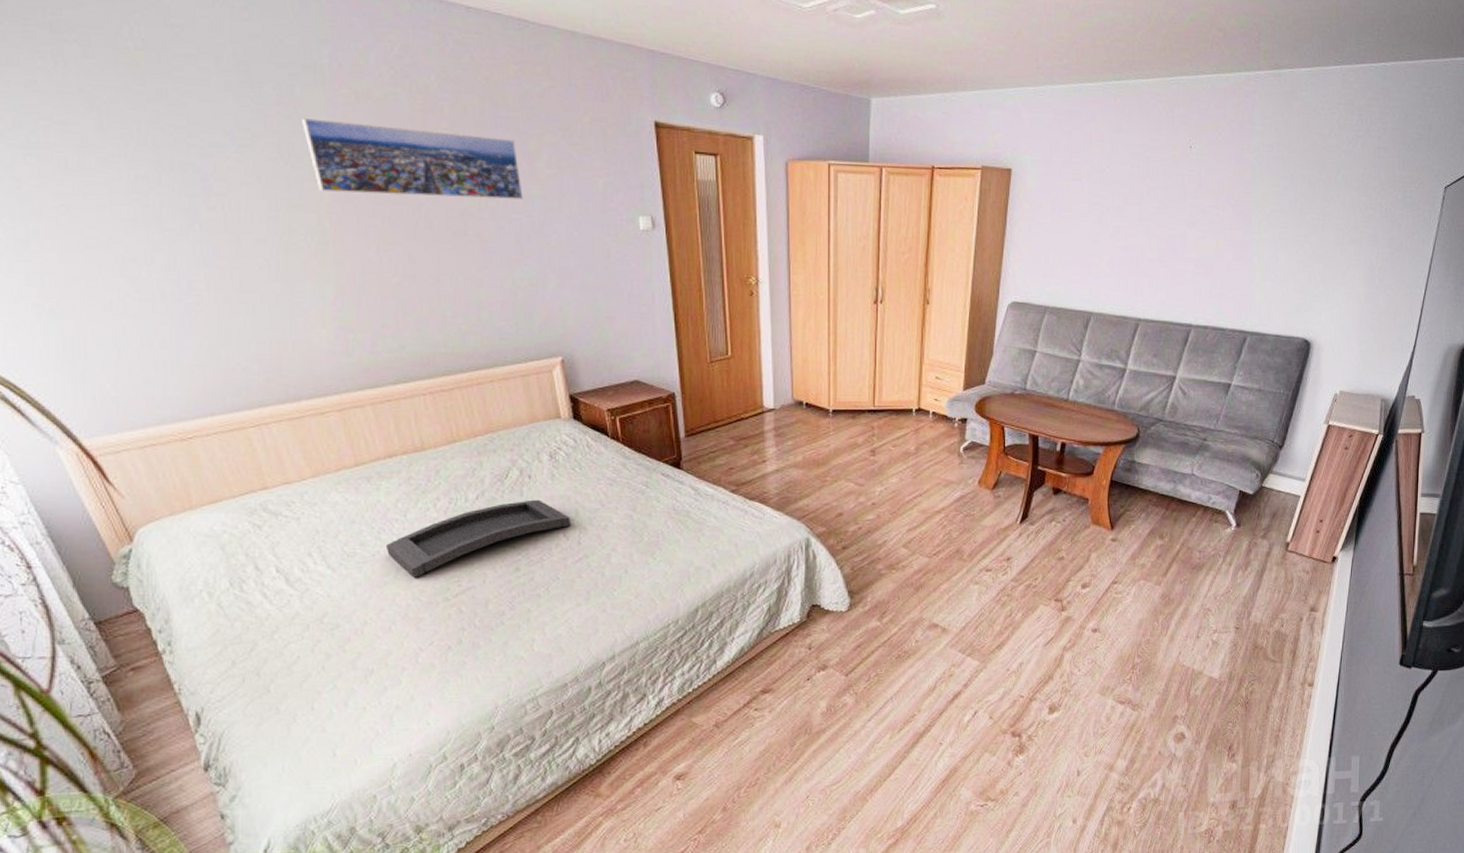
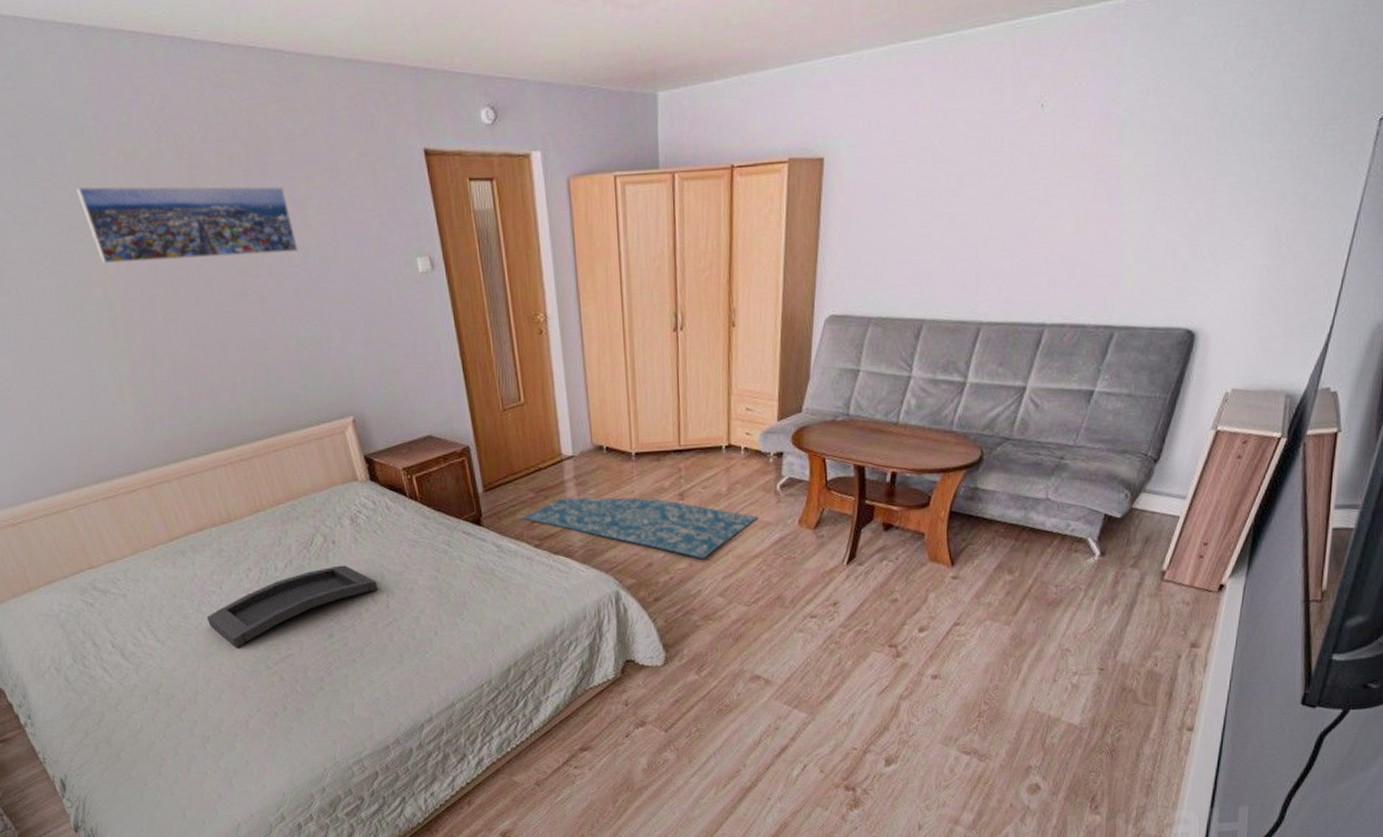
rug: none [720,447,942,512] -> present [521,497,758,559]

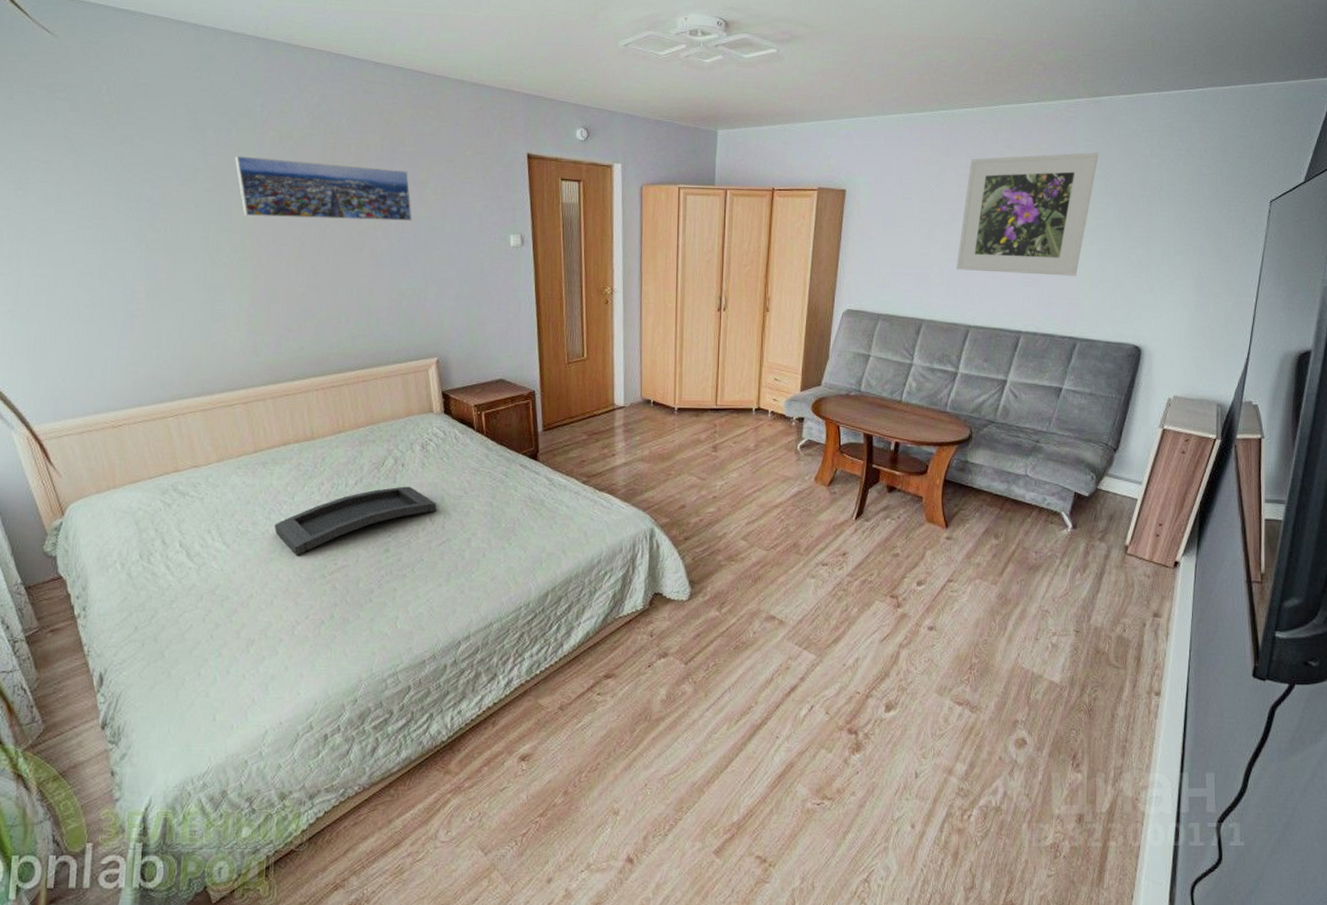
rug: present [521,497,758,559] -> none [573,441,780,505]
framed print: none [965,72,1154,252] -> present [957,152,1099,276]

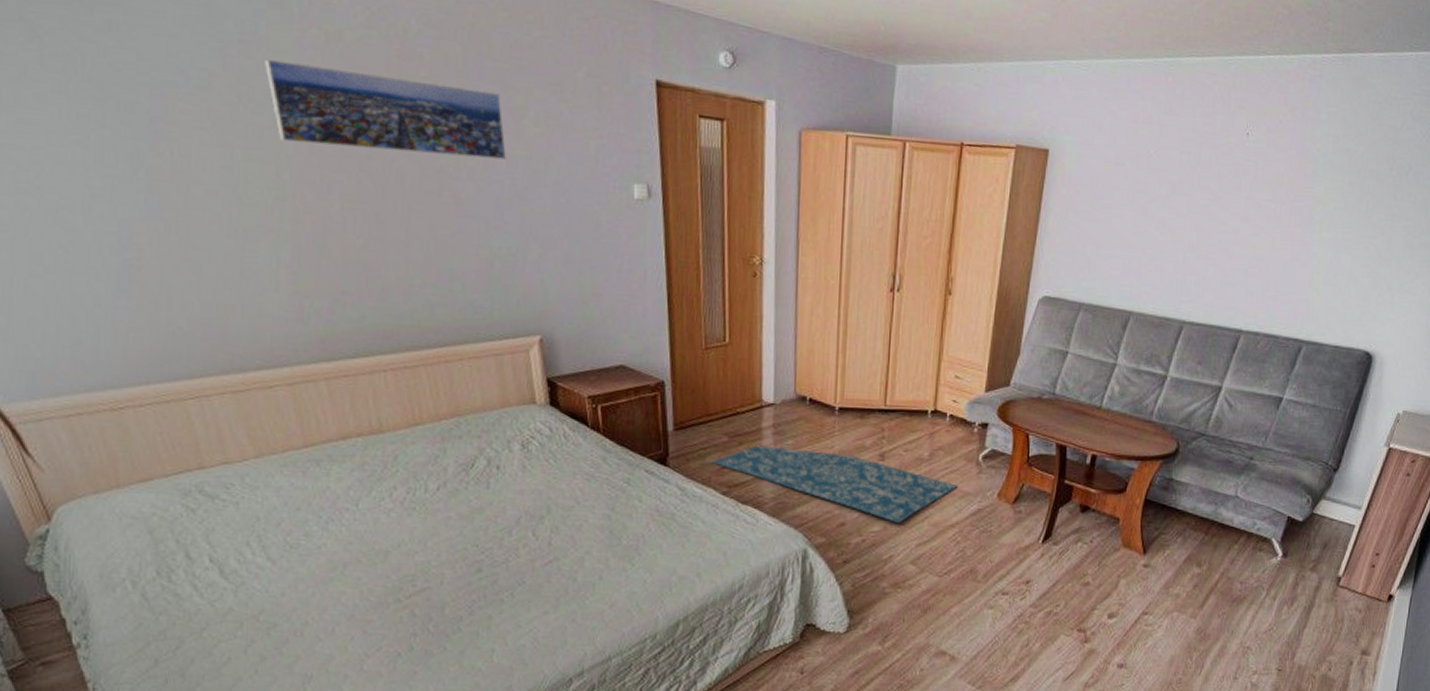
tray: present [274,486,437,556] -> none [333,493,542,576]
rug: none [573,441,780,505] -> present [711,445,958,524]
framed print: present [957,152,1099,276] -> none [1173,119,1344,268]

